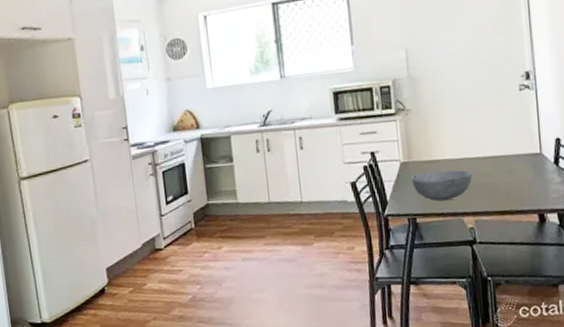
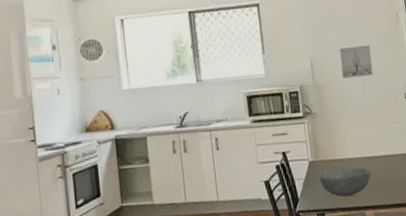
wall art: none [440,29,481,70] -> present [339,45,373,79]

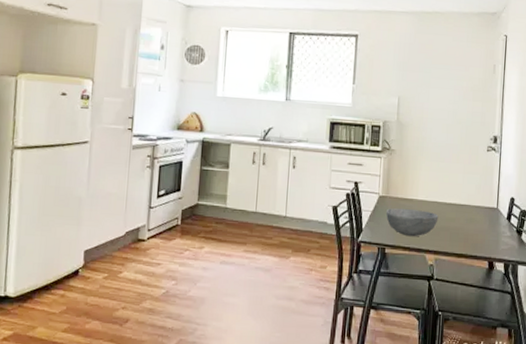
wall art: present [339,45,373,79] -> none [427,90,461,123]

